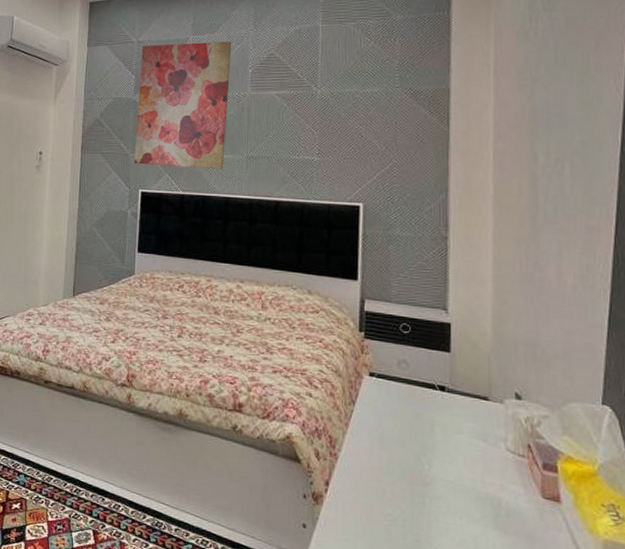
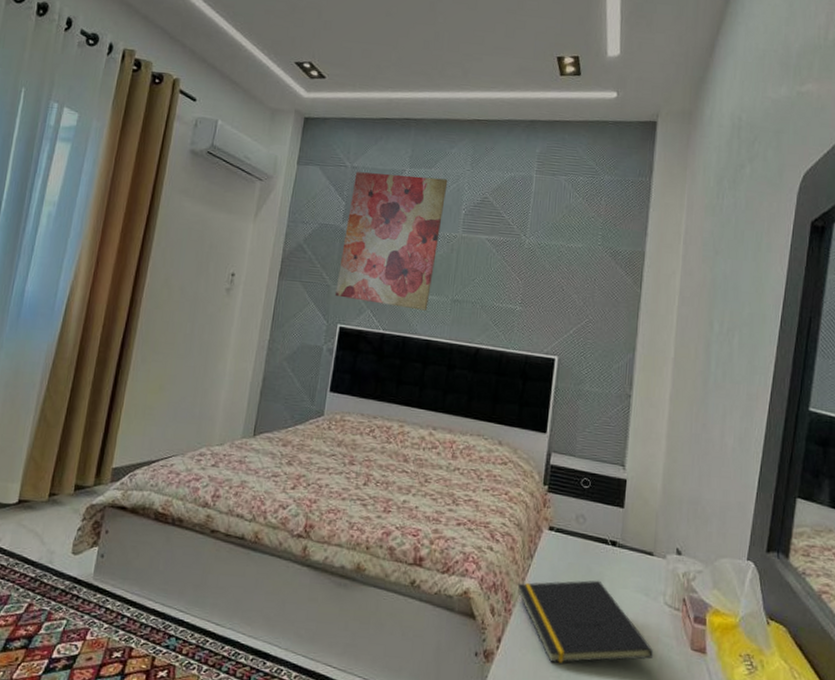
notepad: none [341,425,499,508] -> present [517,580,654,663]

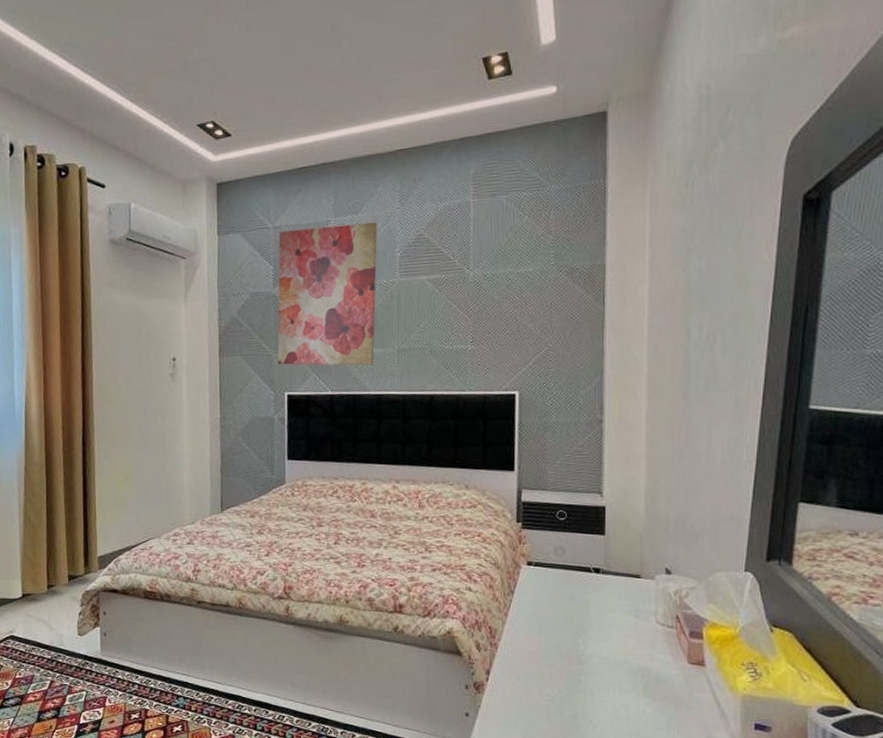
notepad: present [517,580,654,663] -> none [500,607,649,688]

